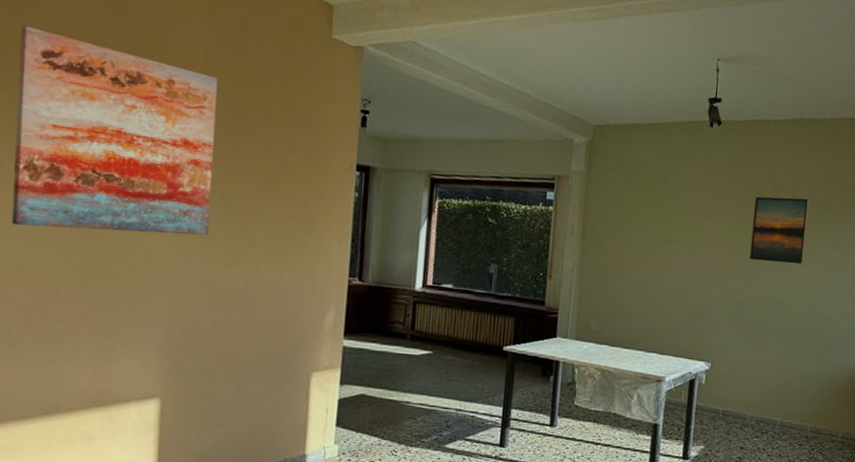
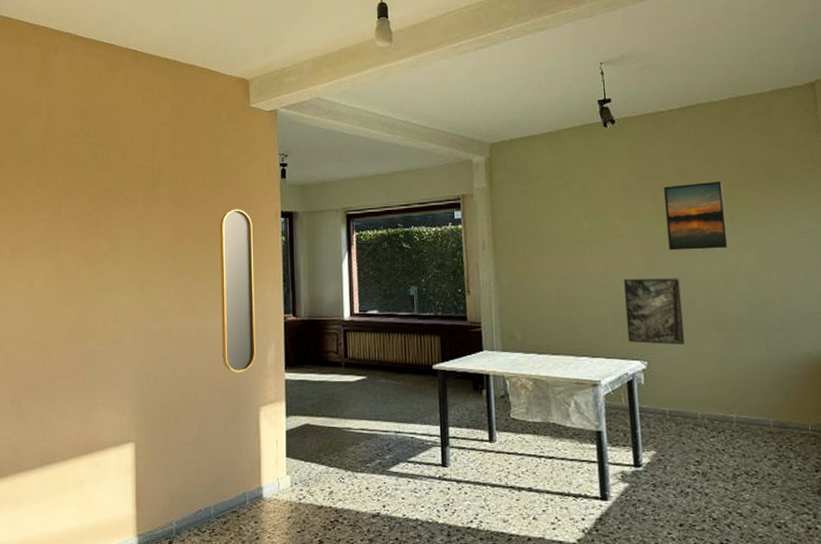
wall art: present [11,25,218,236] -> none [13,140,164,301]
home mirror: none [273,153,322,334] -> present [220,209,255,372]
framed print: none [697,281,754,351] -> present [624,278,686,345]

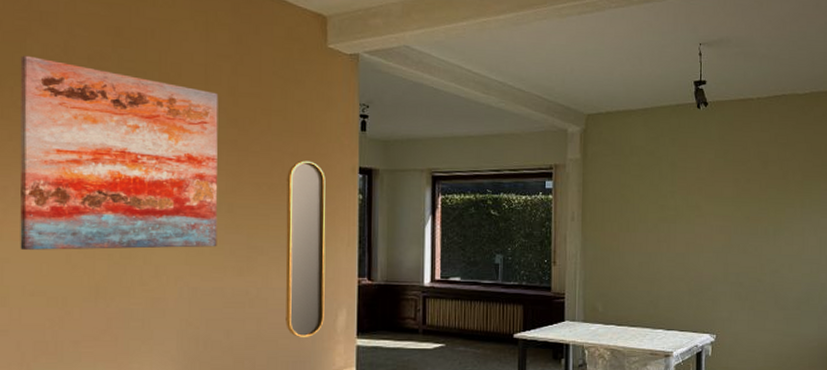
wall art: none [13,140,164,301] -> present [20,55,219,250]
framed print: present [624,278,686,345] -> none [701,257,752,321]
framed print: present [664,181,728,251] -> none [745,170,797,234]

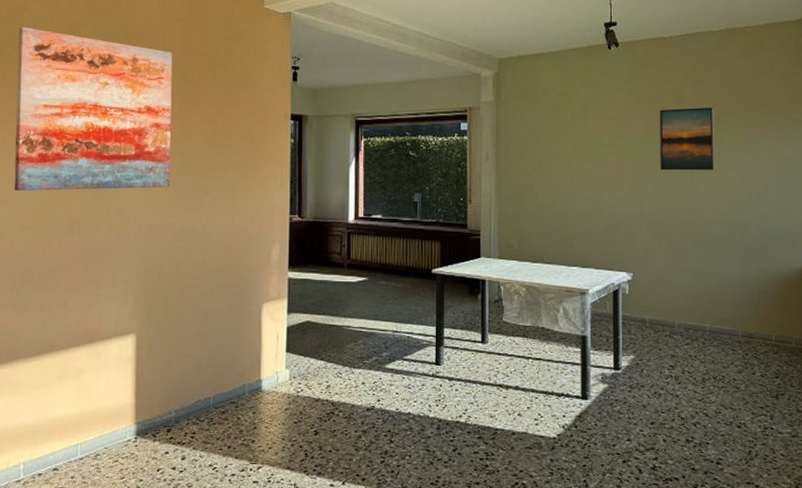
home mirror: present [285,160,326,337] -> none [227,109,262,269]
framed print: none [745,170,797,234] -> present [660,107,714,171]

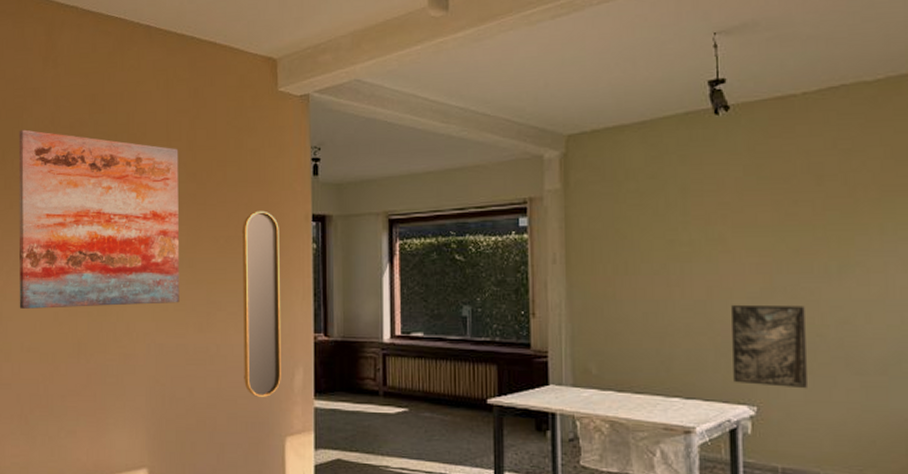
home mirror: none [227,109,262,269] -> present [242,210,281,397]
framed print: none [617,195,669,259] -> present [731,304,809,389]
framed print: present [660,107,714,171] -> none [791,184,874,271]

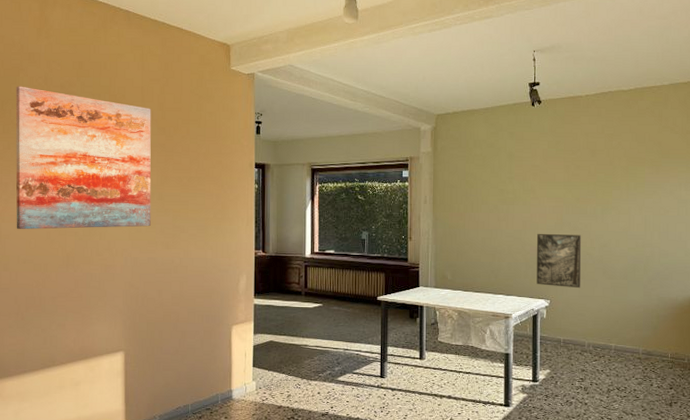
home mirror: present [242,210,281,397] -> none [200,158,230,297]

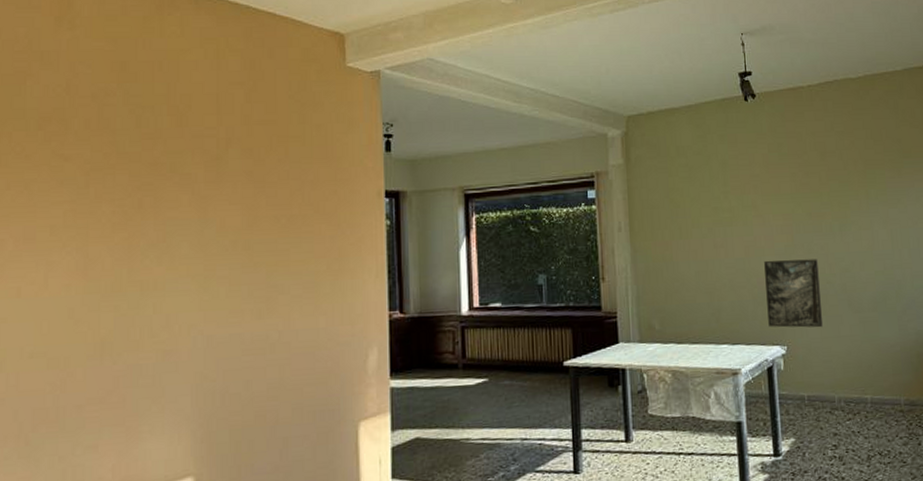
wall art: present [15,86,151,229] -> none [18,98,233,307]

